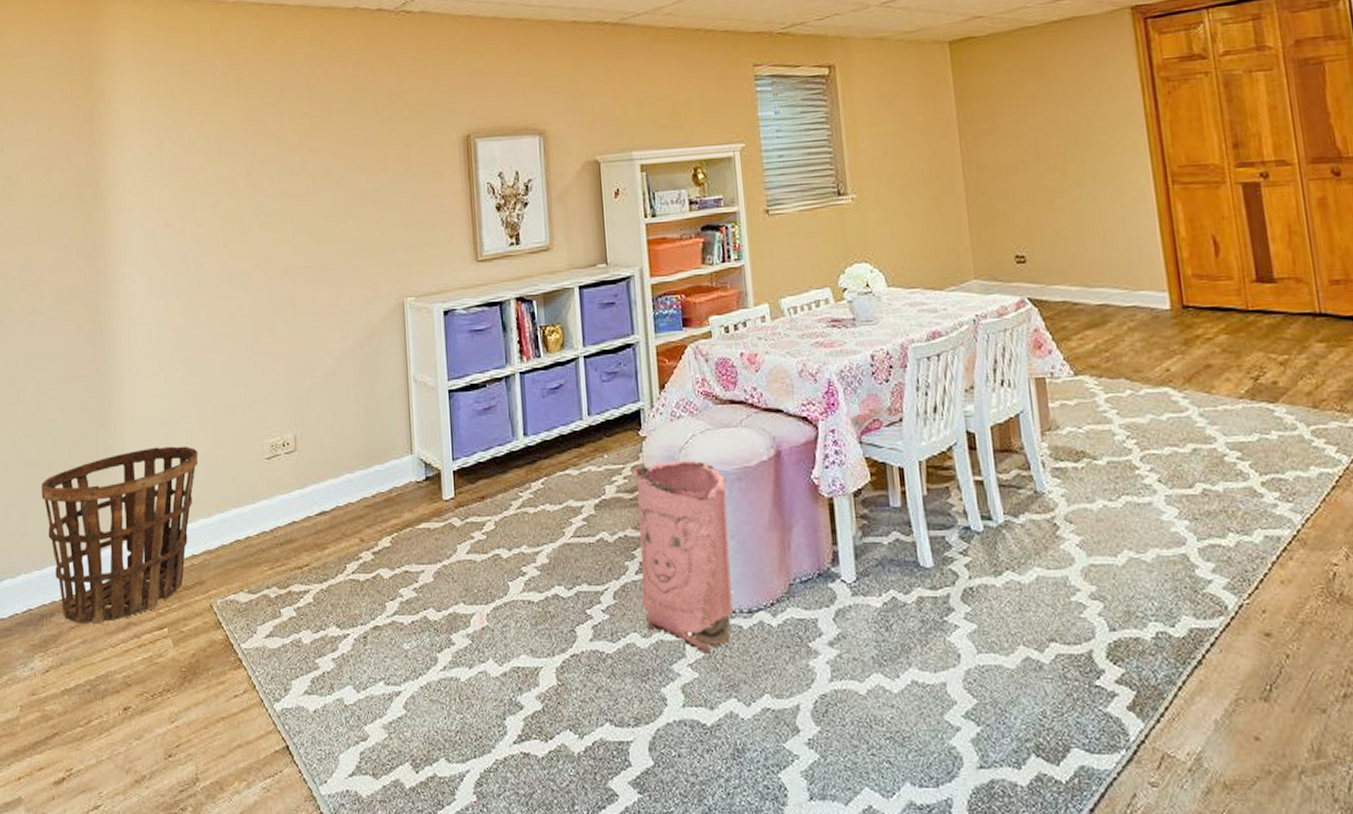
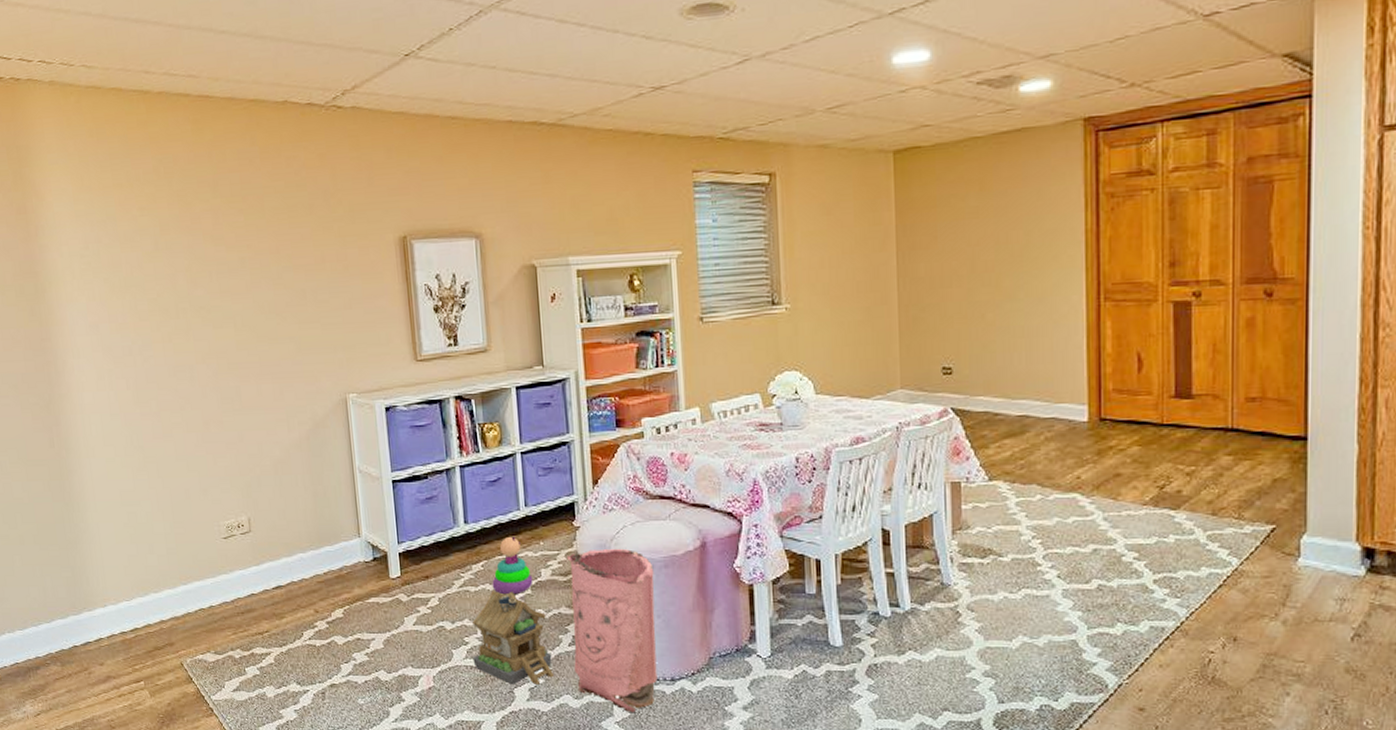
basket: present [41,446,199,625] -> none [14,525,160,678]
toy house: none [531,511,620,621] -> present [472,591,555,685]
stacking toy: none [552,450,597,516] -> present [492,537,533,595]

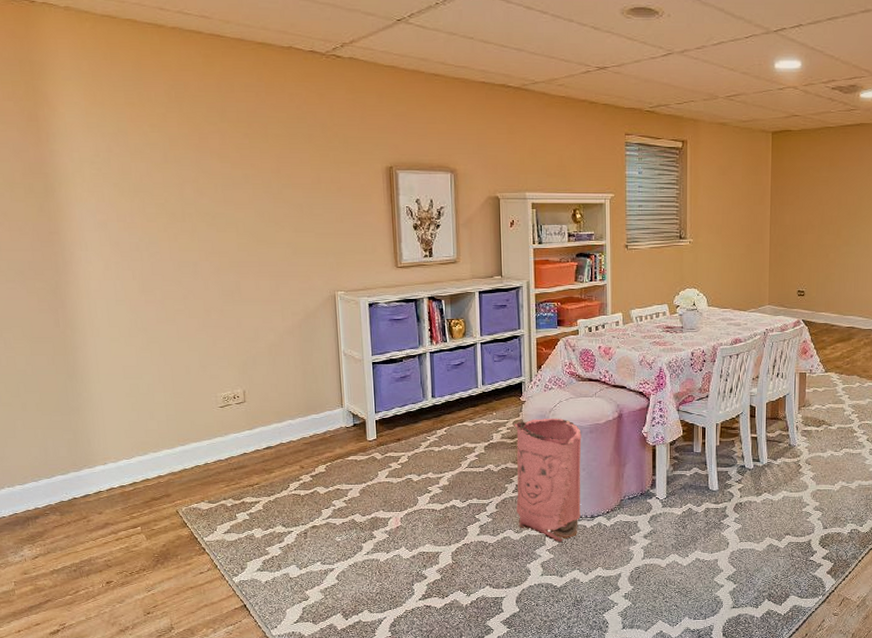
toy house: present [472,591,555,685] -> none [434,450,500,523]
stacking toy: present [492,537,533,595] -> none [453,409,486,454]

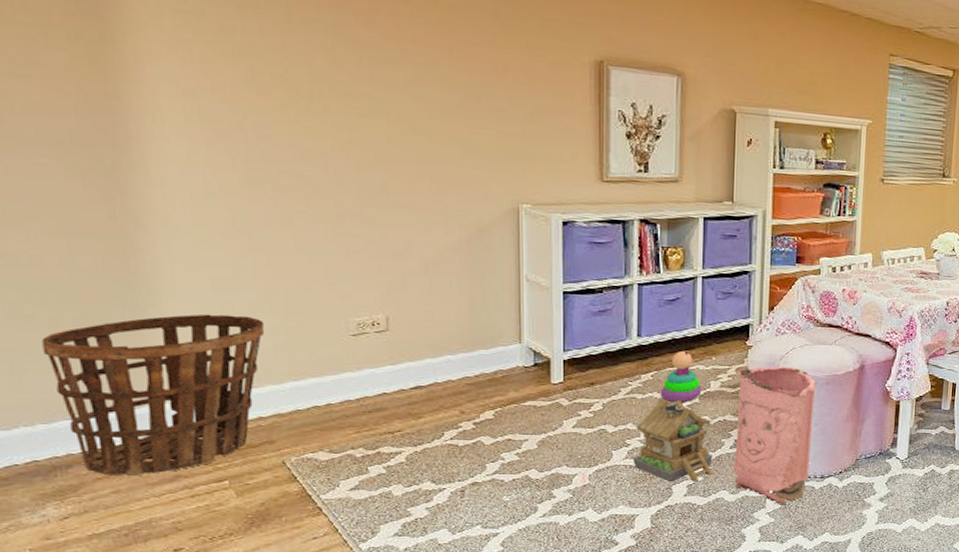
basket: none [16,395,160,525] -> present [41,314,265,477]
toy house: none [434,450,500,523] -> present [633,398,714,482]
stacking toy: none [453,409,486,454] -> present [660,351,702,403]

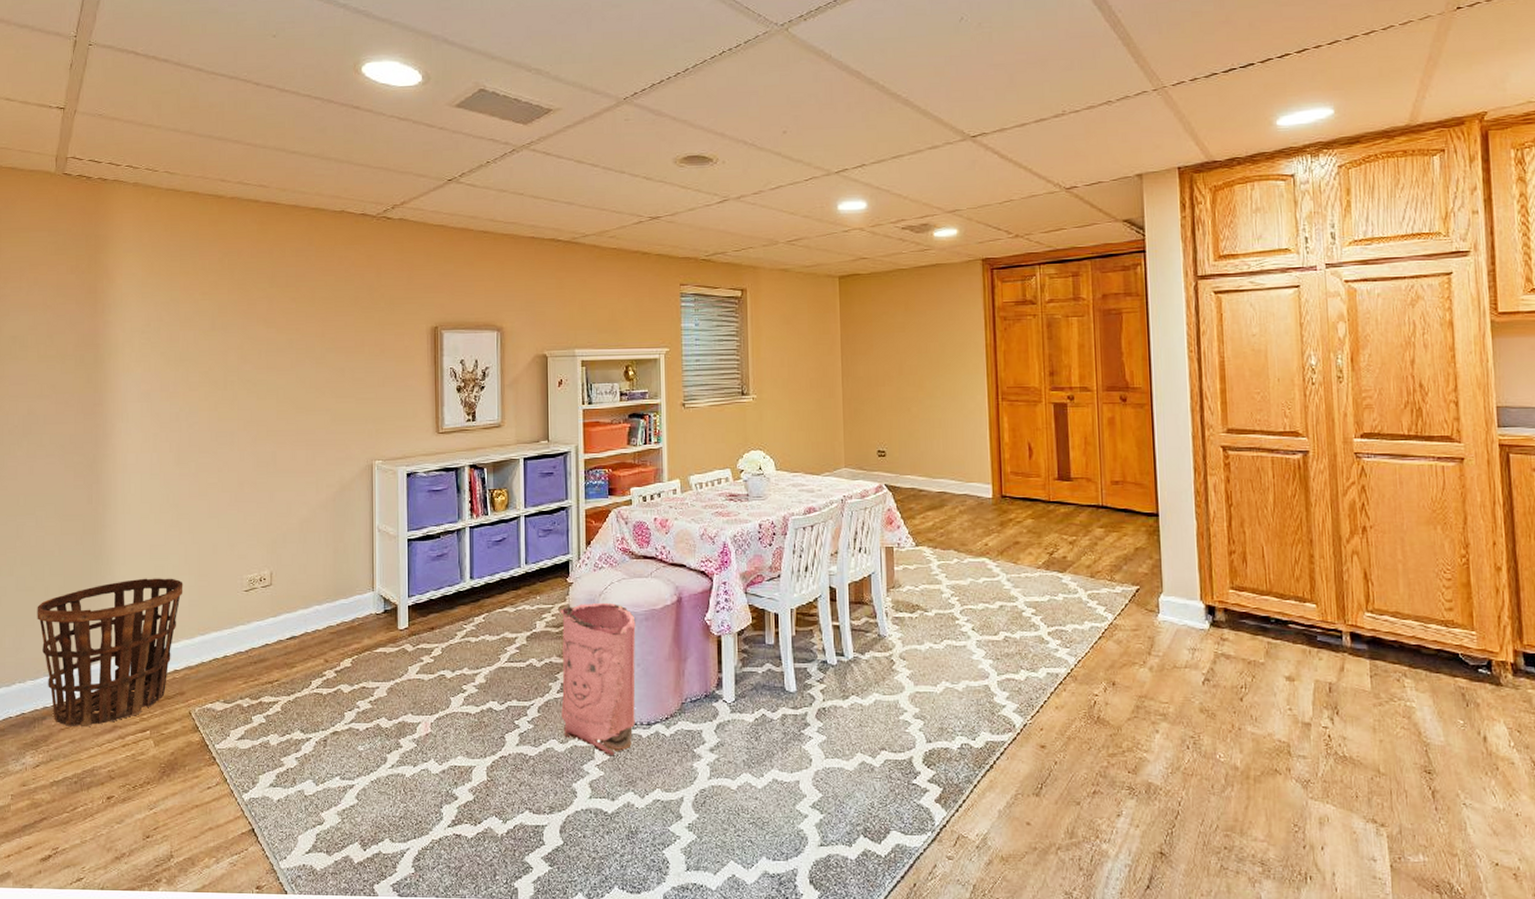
toy house: present [633,398,714,482] -> none [469,641,543,730]
stacking toy: present [660,351,702,403] -> none [491,592,529,645]

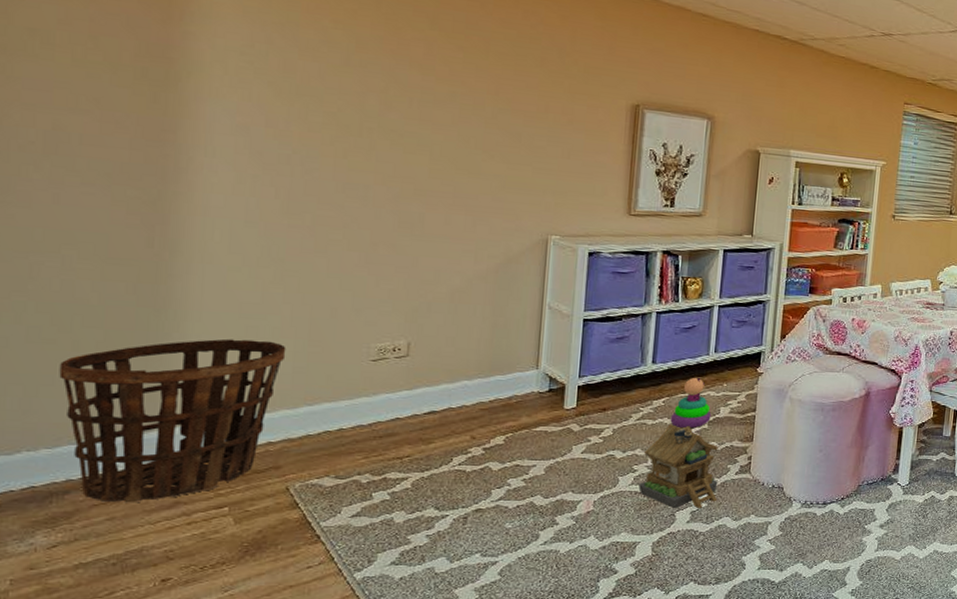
toy house: none [469,641,543,730] -> present [638,424,718,508]
stacking toy: none [491,592,529,645] -> present [670,378,712,429]
bag: present [560,602,636,756] -> none [737,392,823,532]

